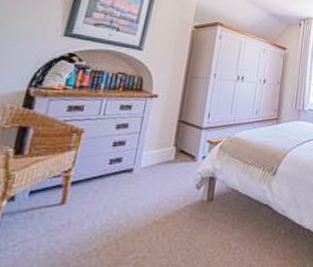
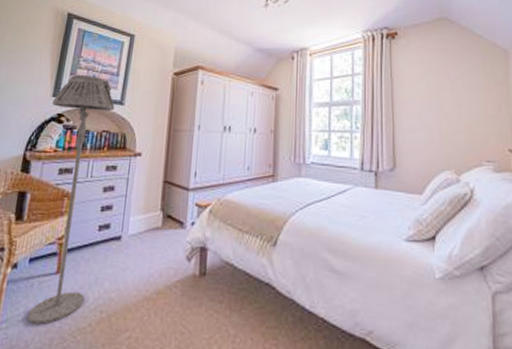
floor lamp: none [25,17,133,253] -> present [27,75,115,324]

